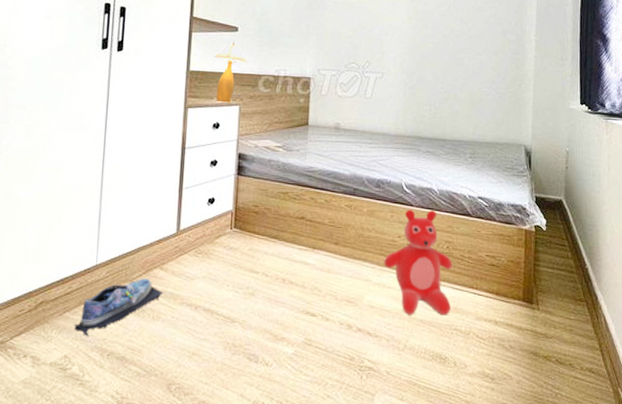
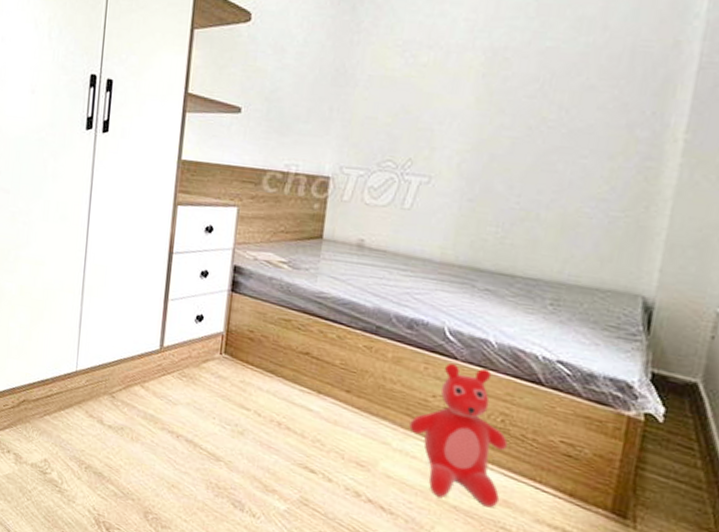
shoe: present [74,278,164,337] -> none [53,393,144,445]
table lamp: present [213,41,248,103] -> none [207,125,251,203]

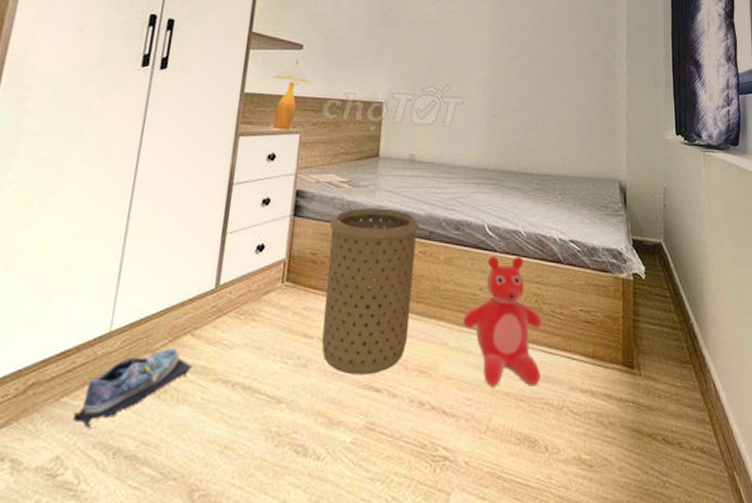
shoe: none [53,393,144,445] -> present [72,349,194,429]
table lamp: none [207,125,251,203] -> present [269,60,312,131]
laundry basket: none [258,291,366,456] -> present [322,208,420,375]

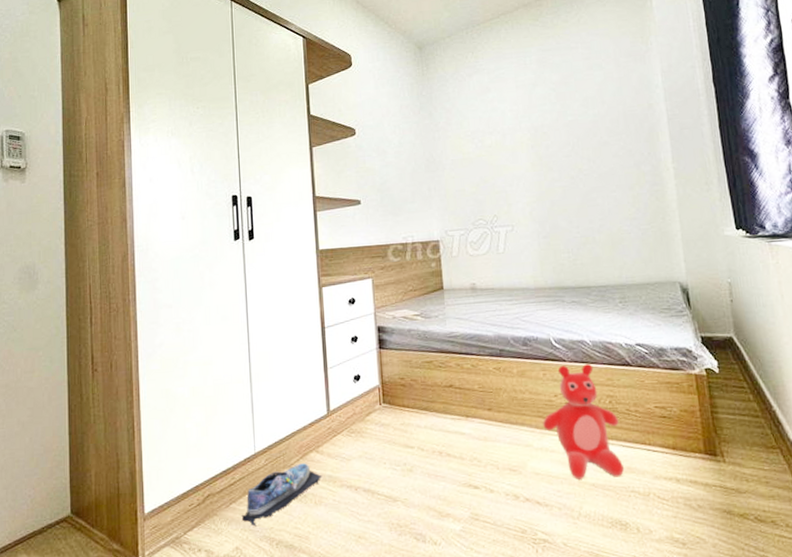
table lamp: present [269,60,312,131] -> none [340,214,374,277]
laundry basket: present [322,208,420,375] -> none [411,334,495,476]

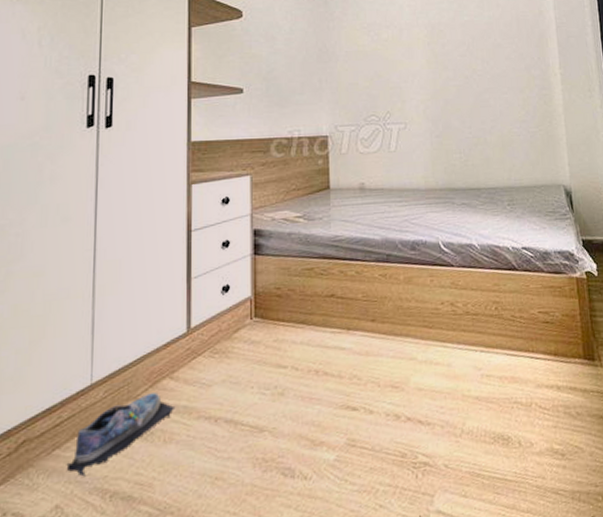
teddy bear: present [543,363,624,479] -> none [428,268,507,393]

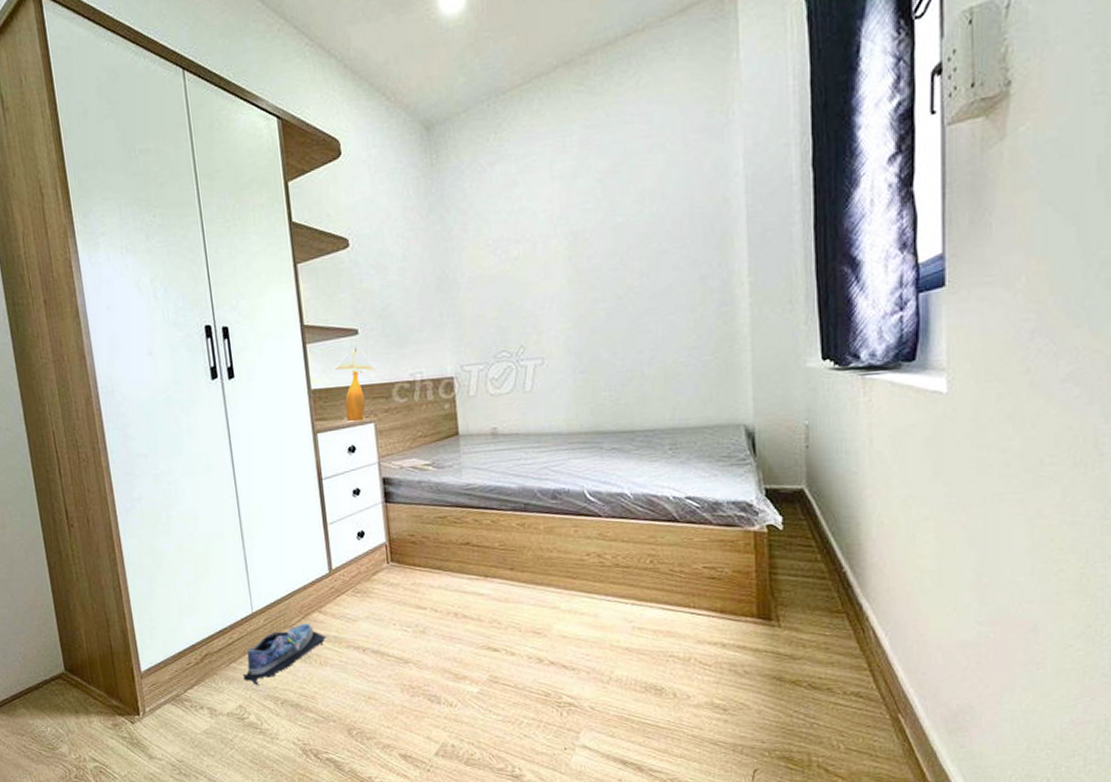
table lamp: none [217,104,256,174] -> present [335,347,376,422]

